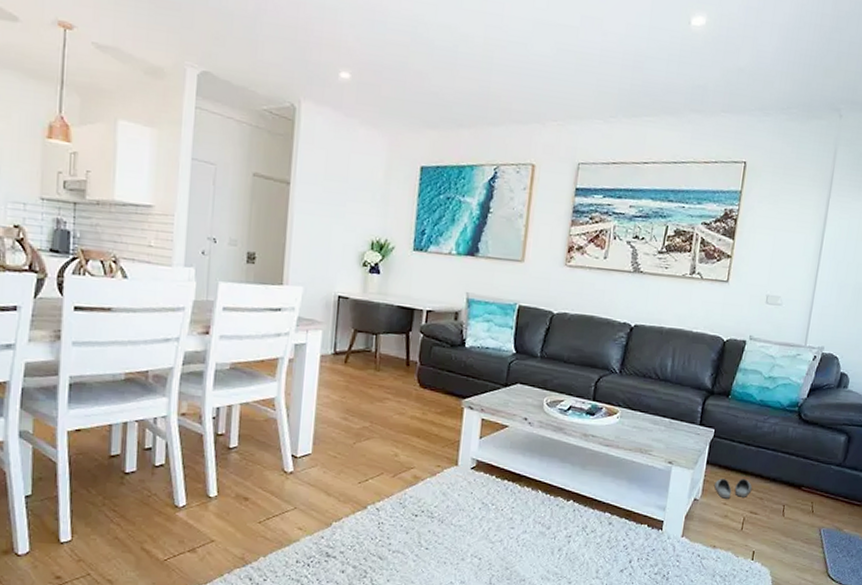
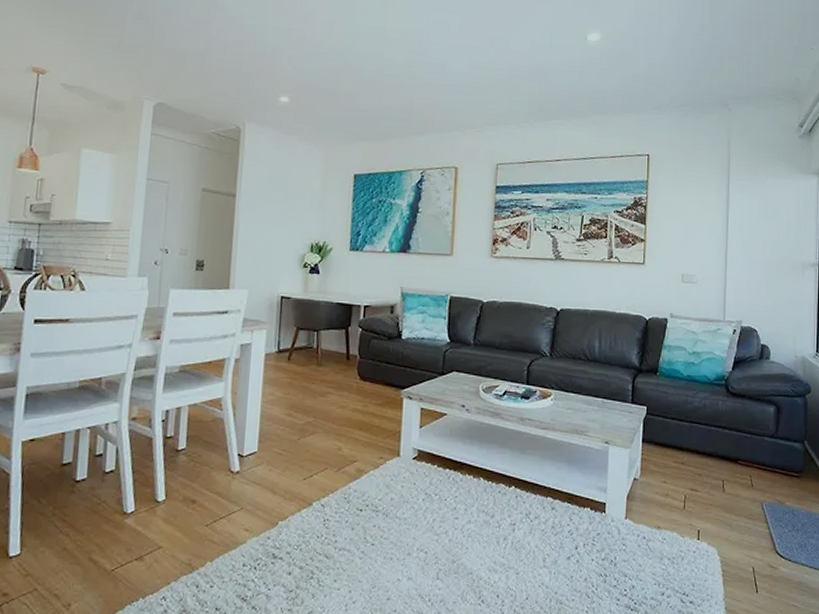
slippers: present [714,478,753,499] -> none [652,454,690,477]

